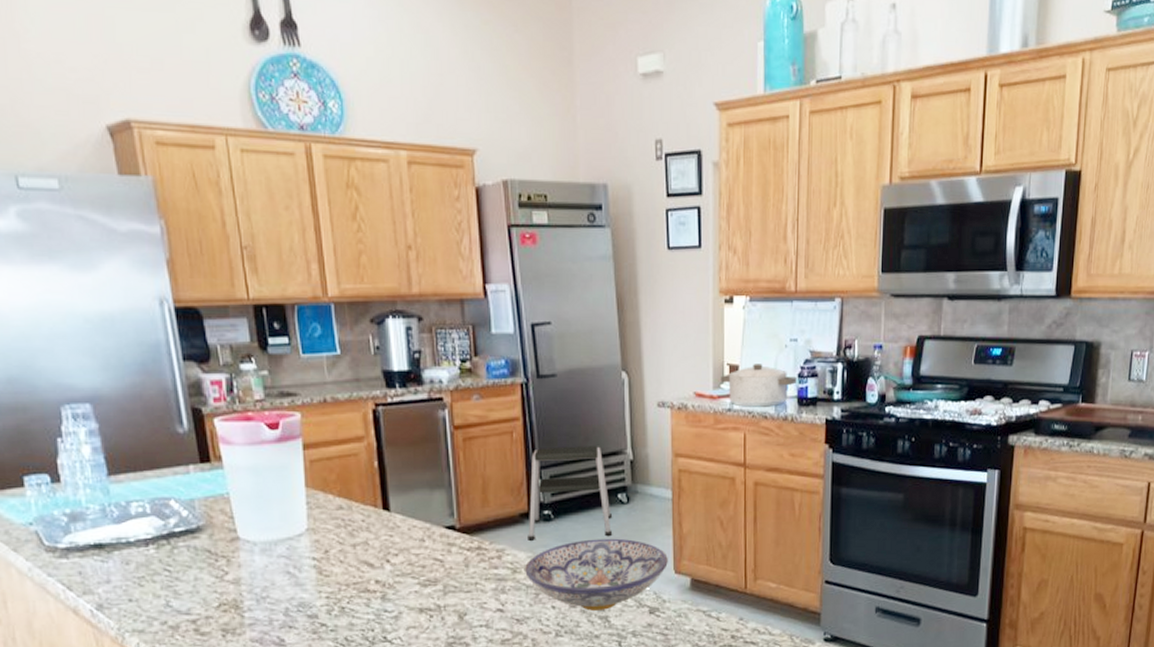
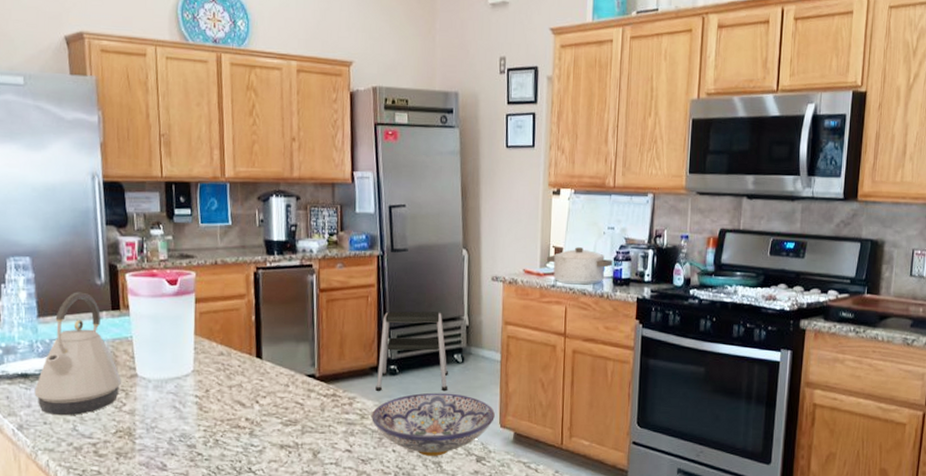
kettle: none [113,443,220,591] -> present [34,292,121,416]

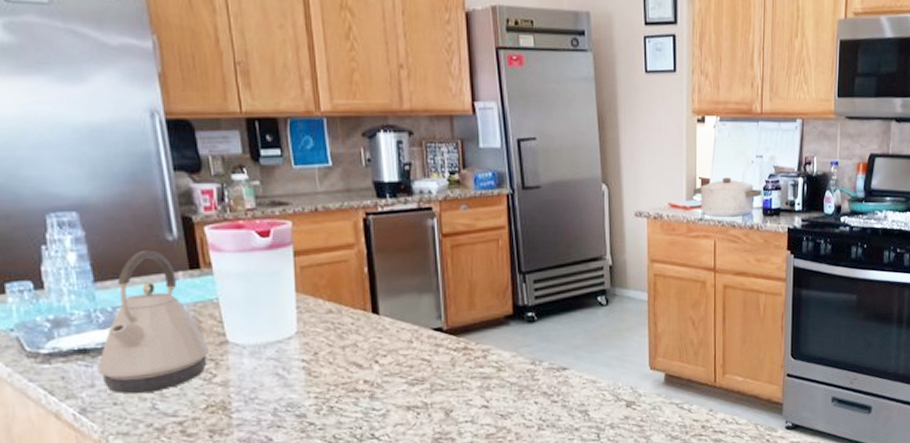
bowl: present [371,392,495,456] -> none [509,337,644,405]
step stool: present [375,311,448,391] -> none [512,252,592,341]

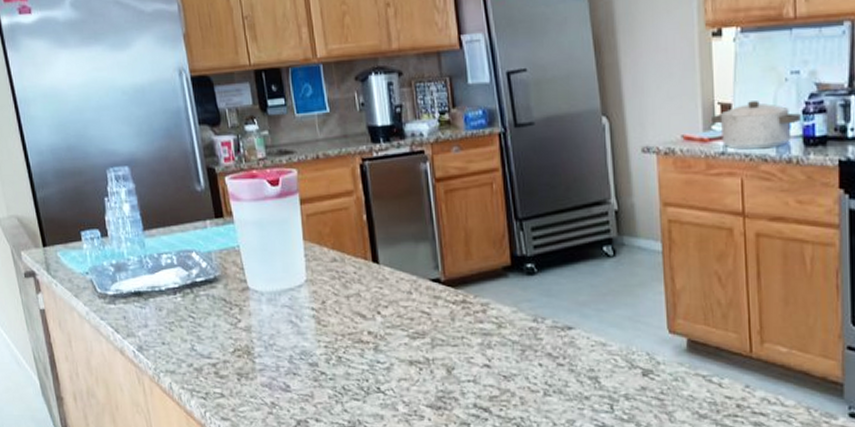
kettle: present [97,250,209,394] -> none [149,200,234,335]

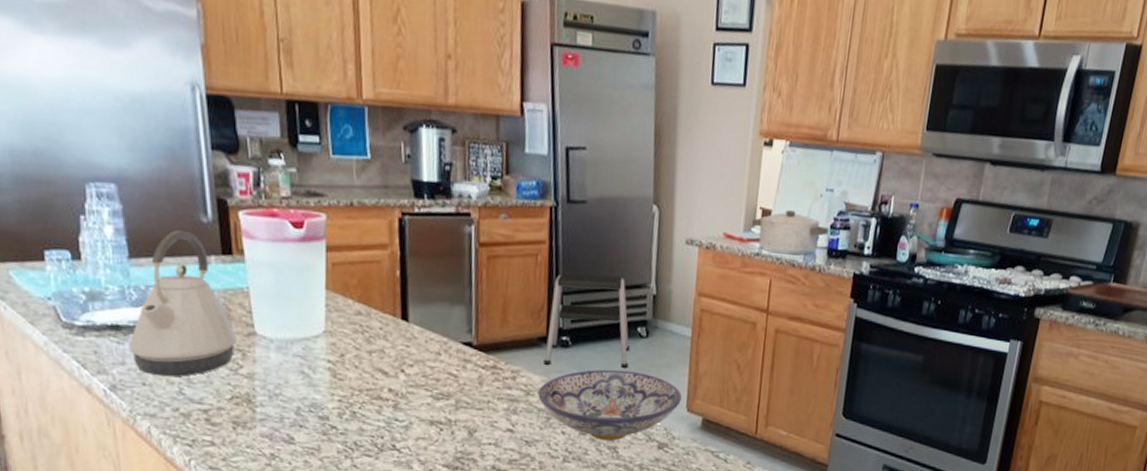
kettle: none [149,200,234,335] -> present [129,230,236,377]
bowl: none [510,294,661,370] -> present [538,369,682,441]
step stool: none [511,196,598,295] -> present [543,273,630,368]

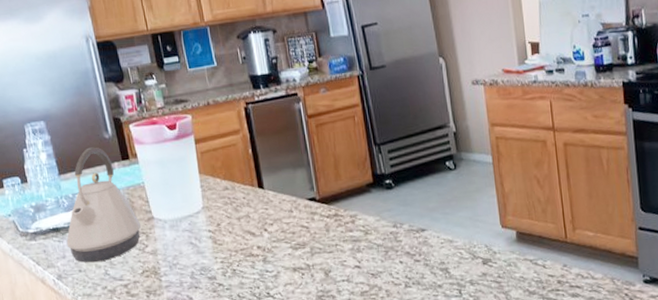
bowl: present [538,369,682,441] -> none [374,200,495,264]
step stool: present [543,273,630,368] -> none [371,122,444,206]
cooking pot: present [752,210,829,255] -> none [524,39,592,78]

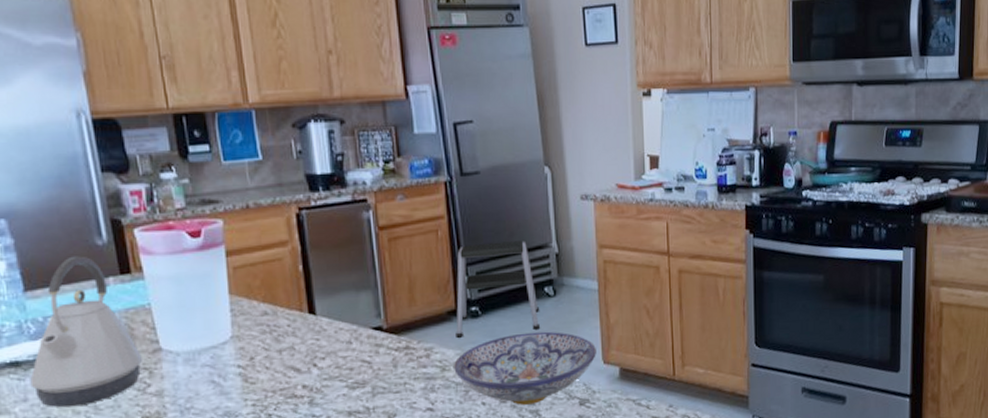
step stool: none [371,122,444,206] -> present [456,241,540,338]
bowl: none [374,200,495,264] -> present [454,331,596,405]

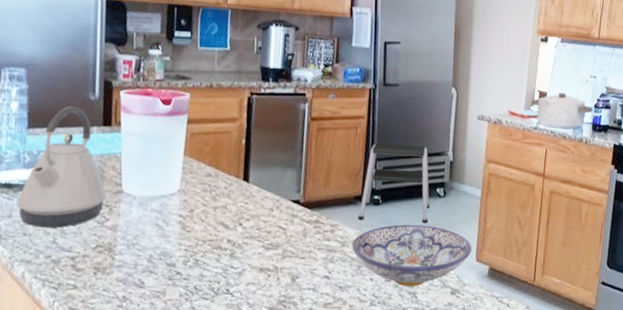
cooking pot: none [642,154,716,197] -> present [531,92,593,129]

